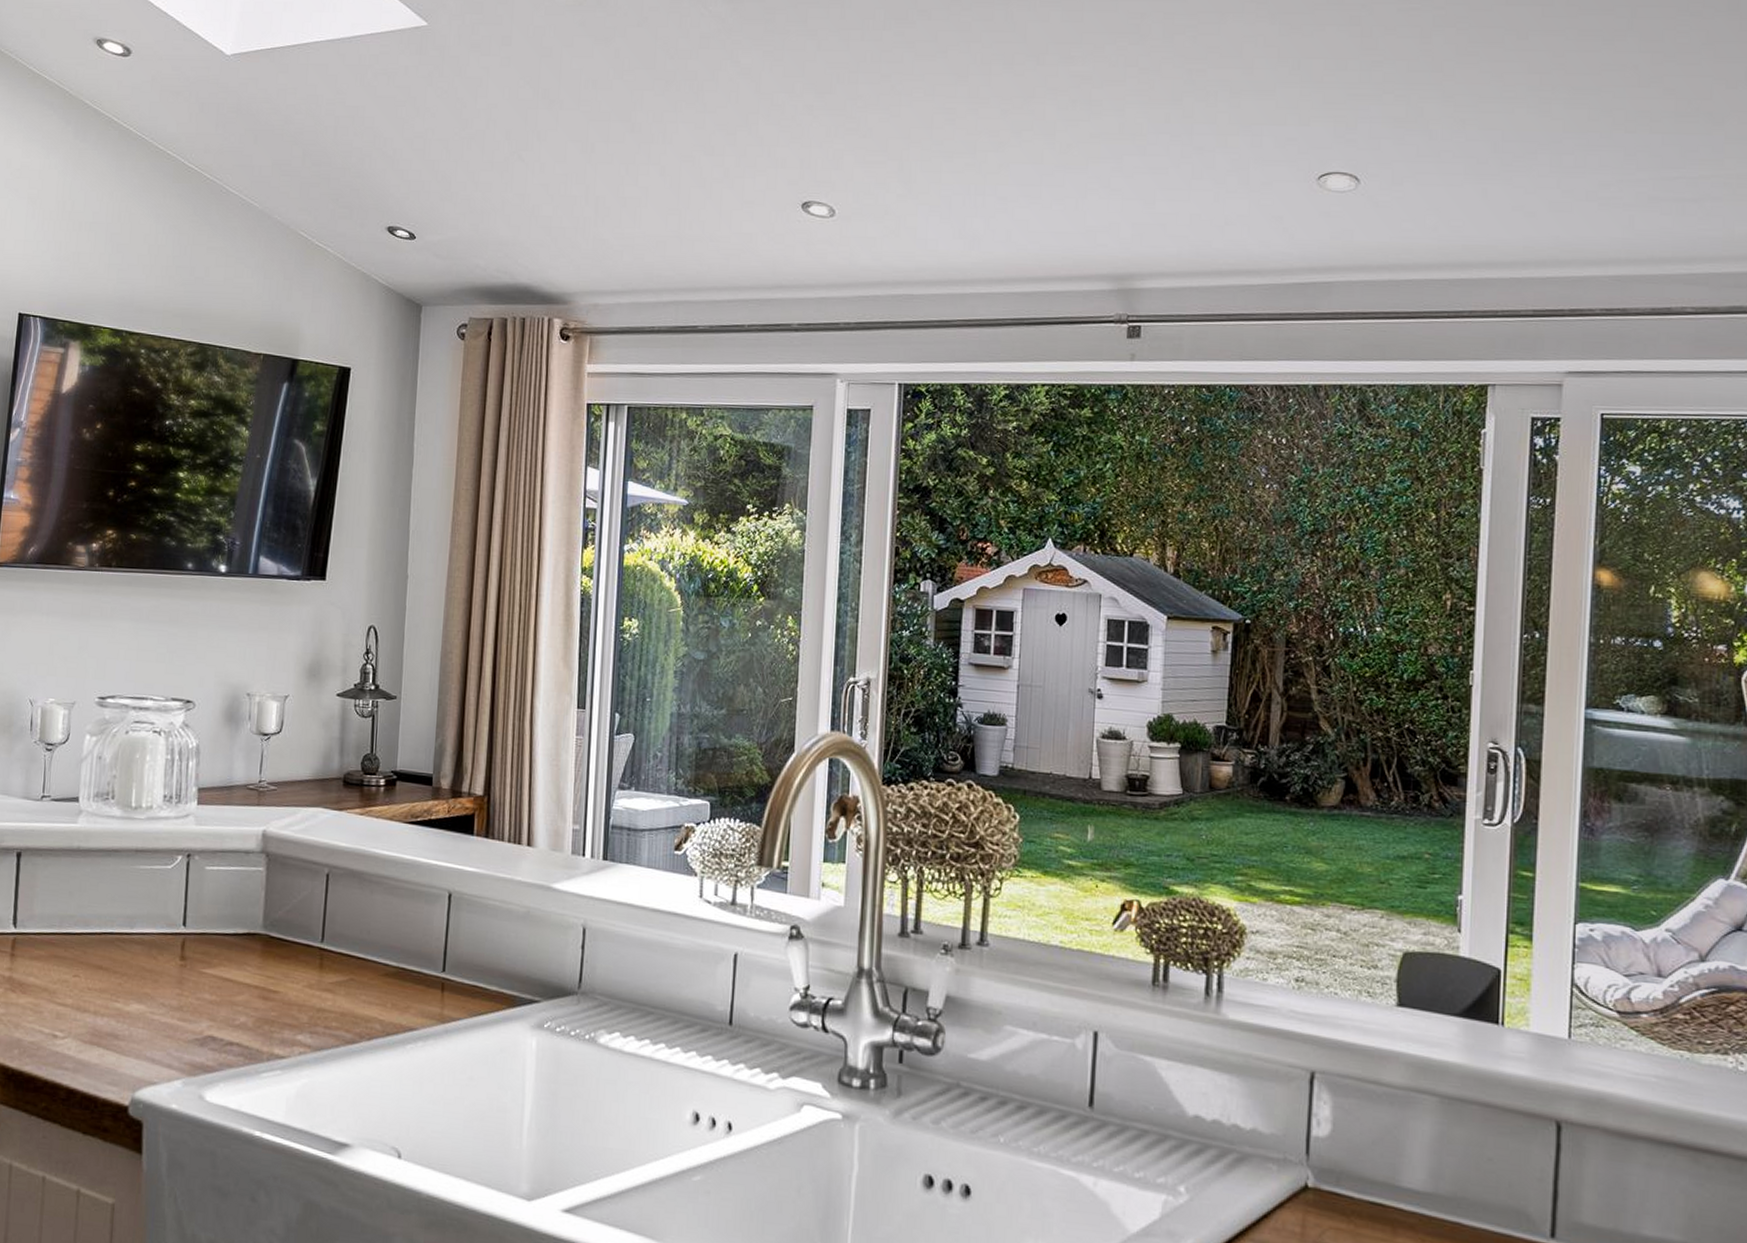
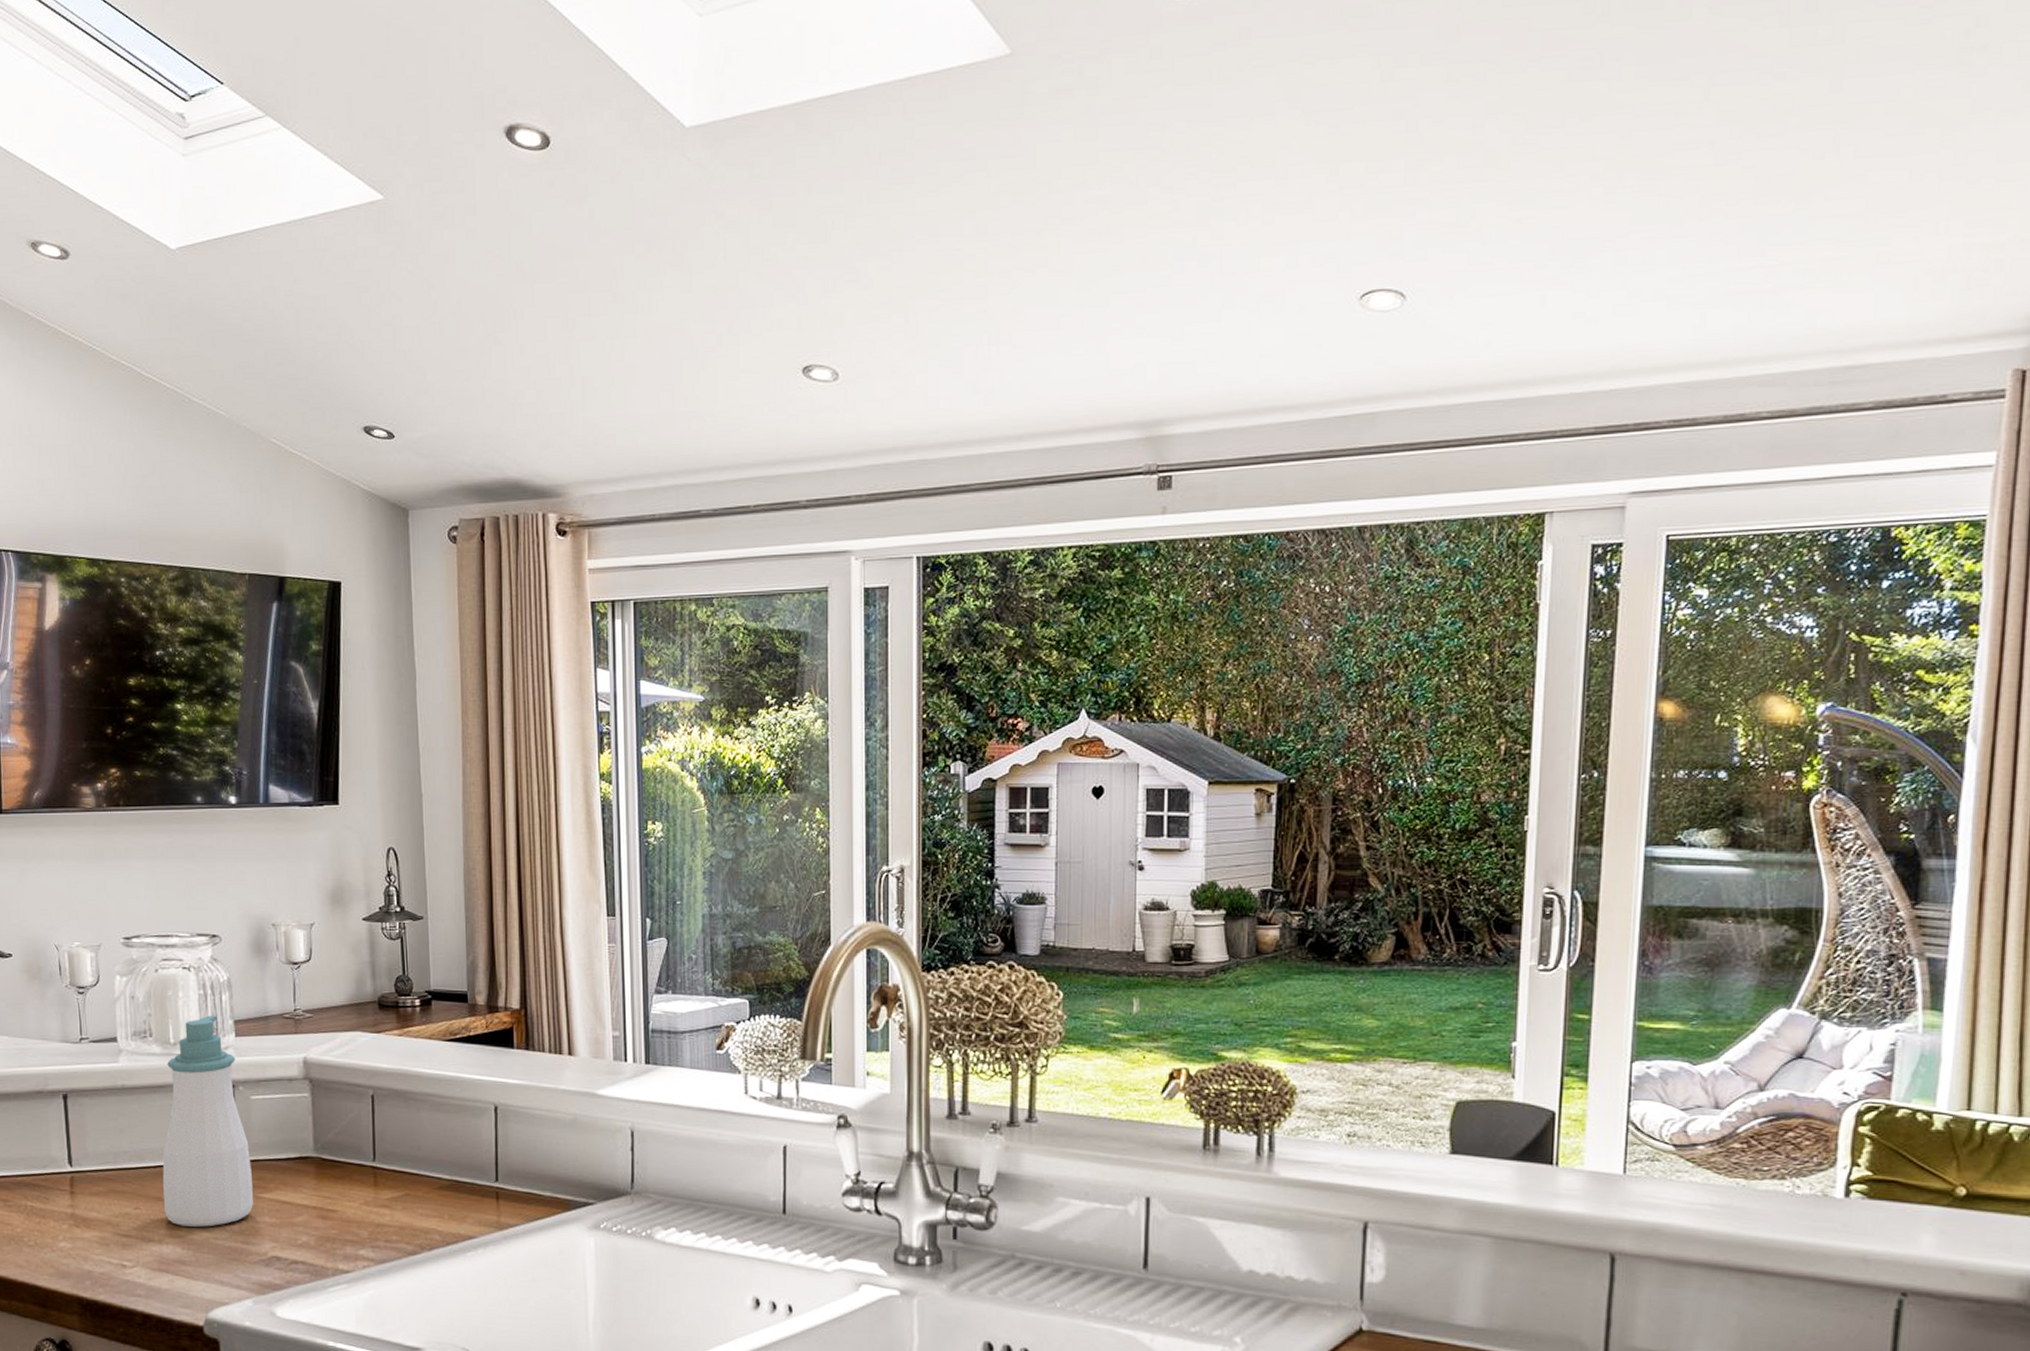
soap bottle: none [104,781,198,1001] -> present [162,1015,253,1227]

